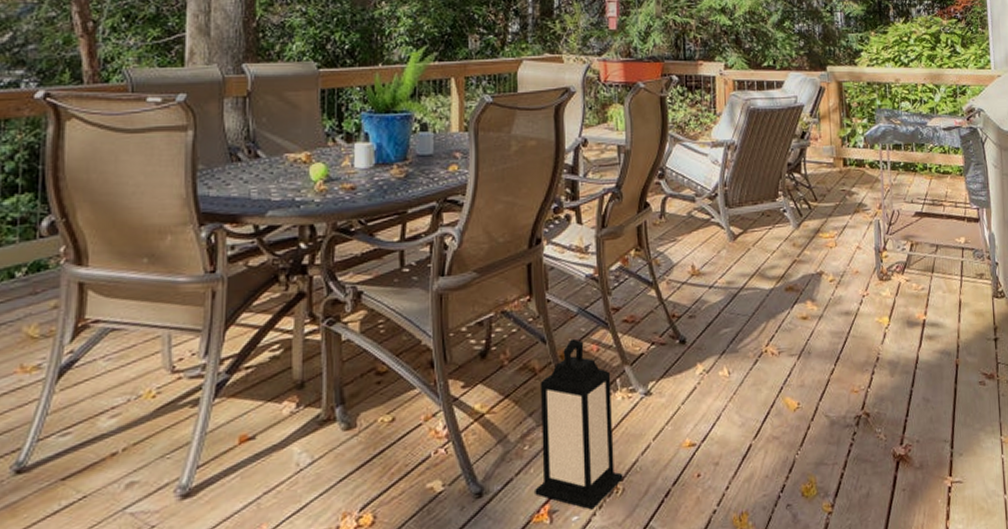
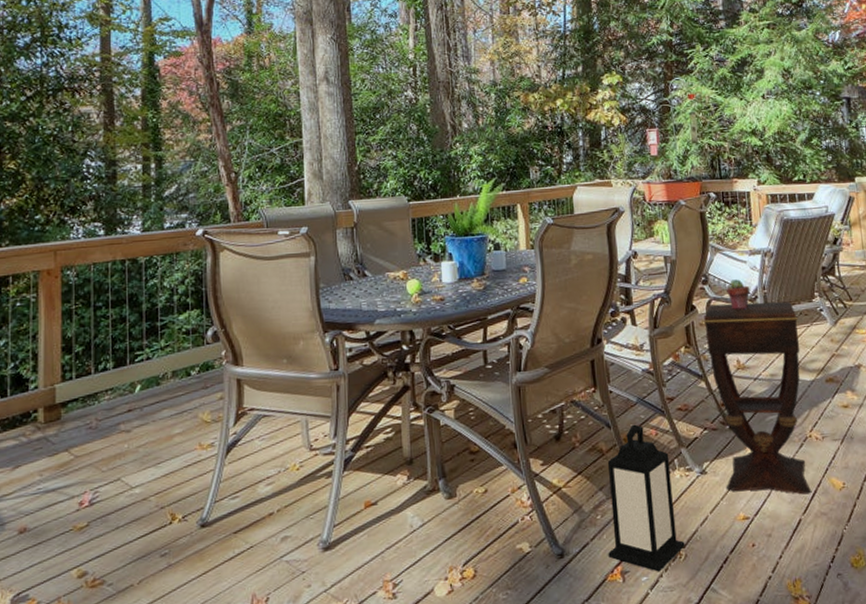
side table: none [657,200,764,417] -> present [703,301,811,495]
potted succulent: none [684,174,710,209] -> present [726,279,751,310]

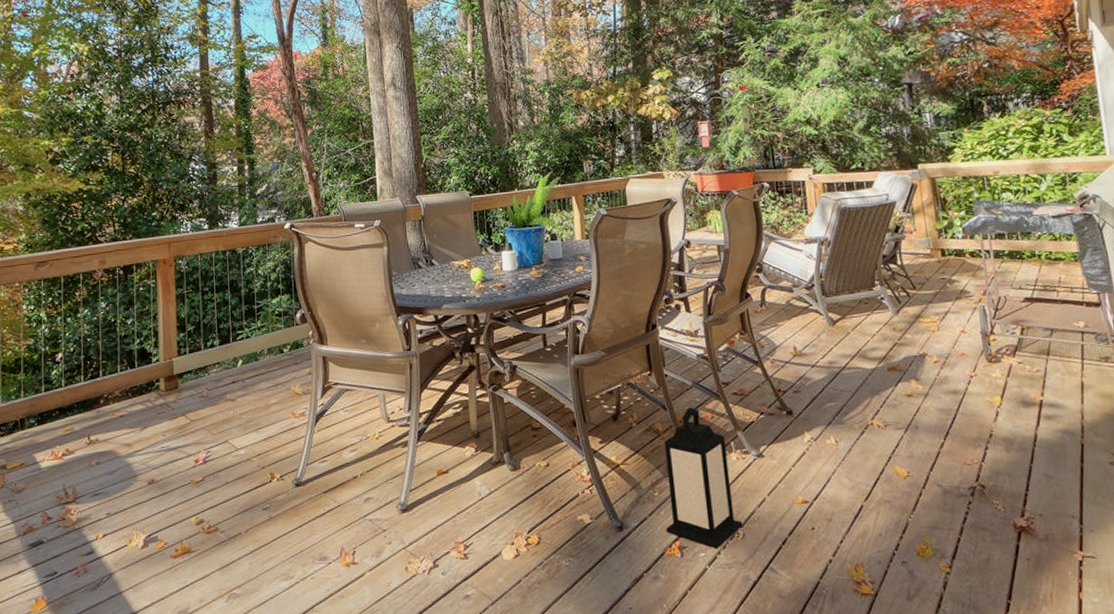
side table: present [703,301,811,495] -> none [758,290,873,482]
potted succulent: present [726,279,751,310] -> none [781,268,807,298]

